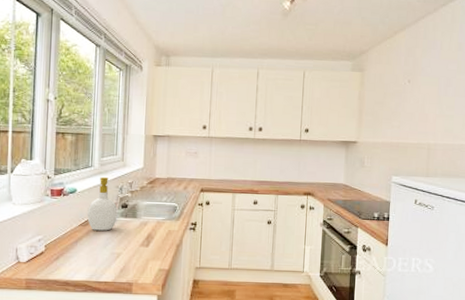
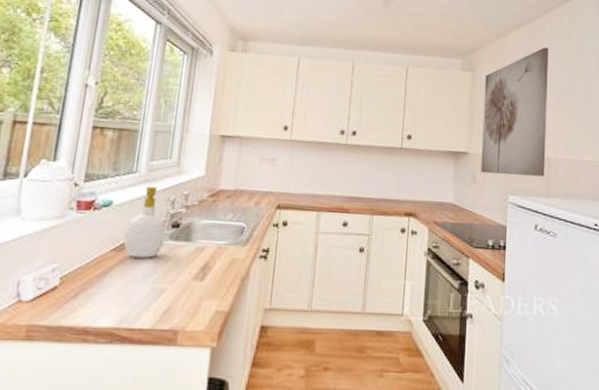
wall art: none [368,46,432,160] -> present [480,47,549,177]

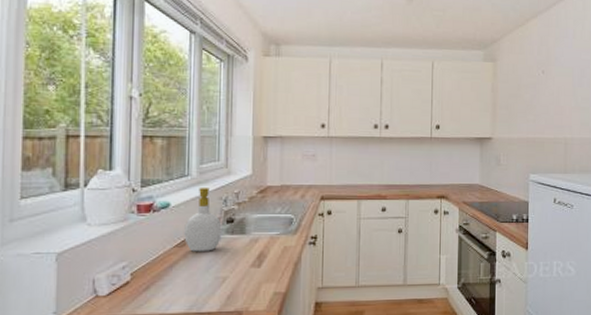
wall art: present [480,47,549,177] -> none [504,34,564,156]

